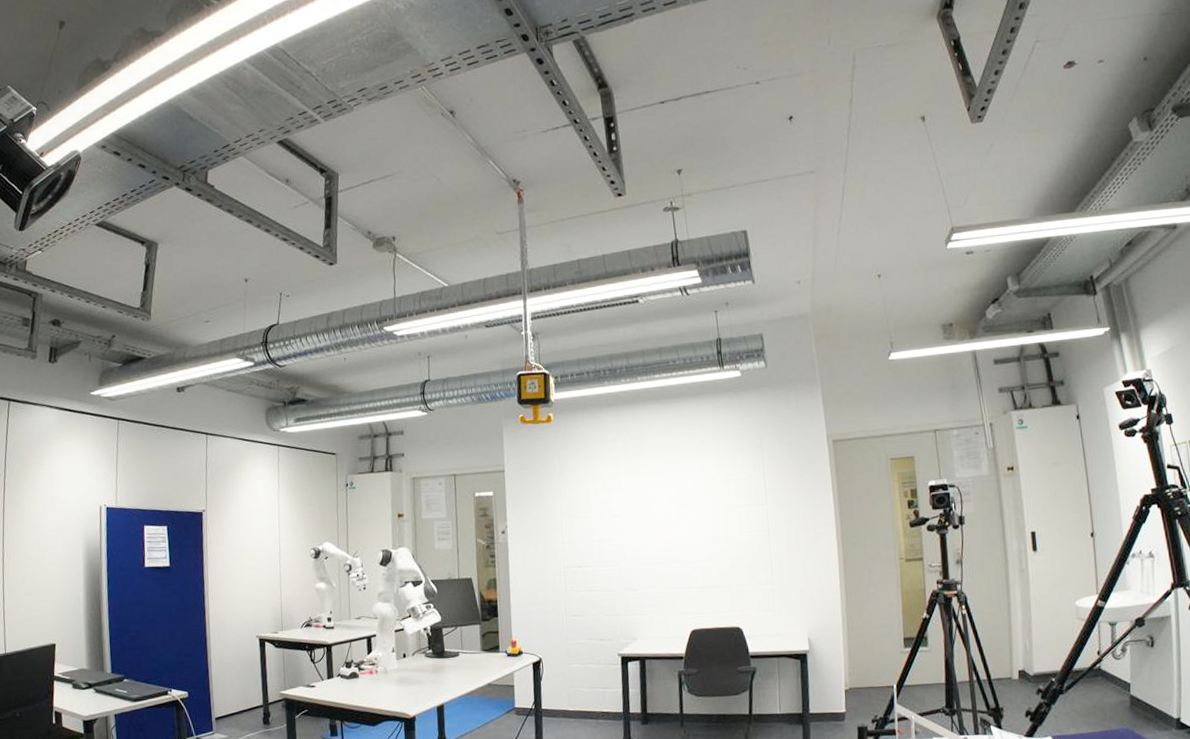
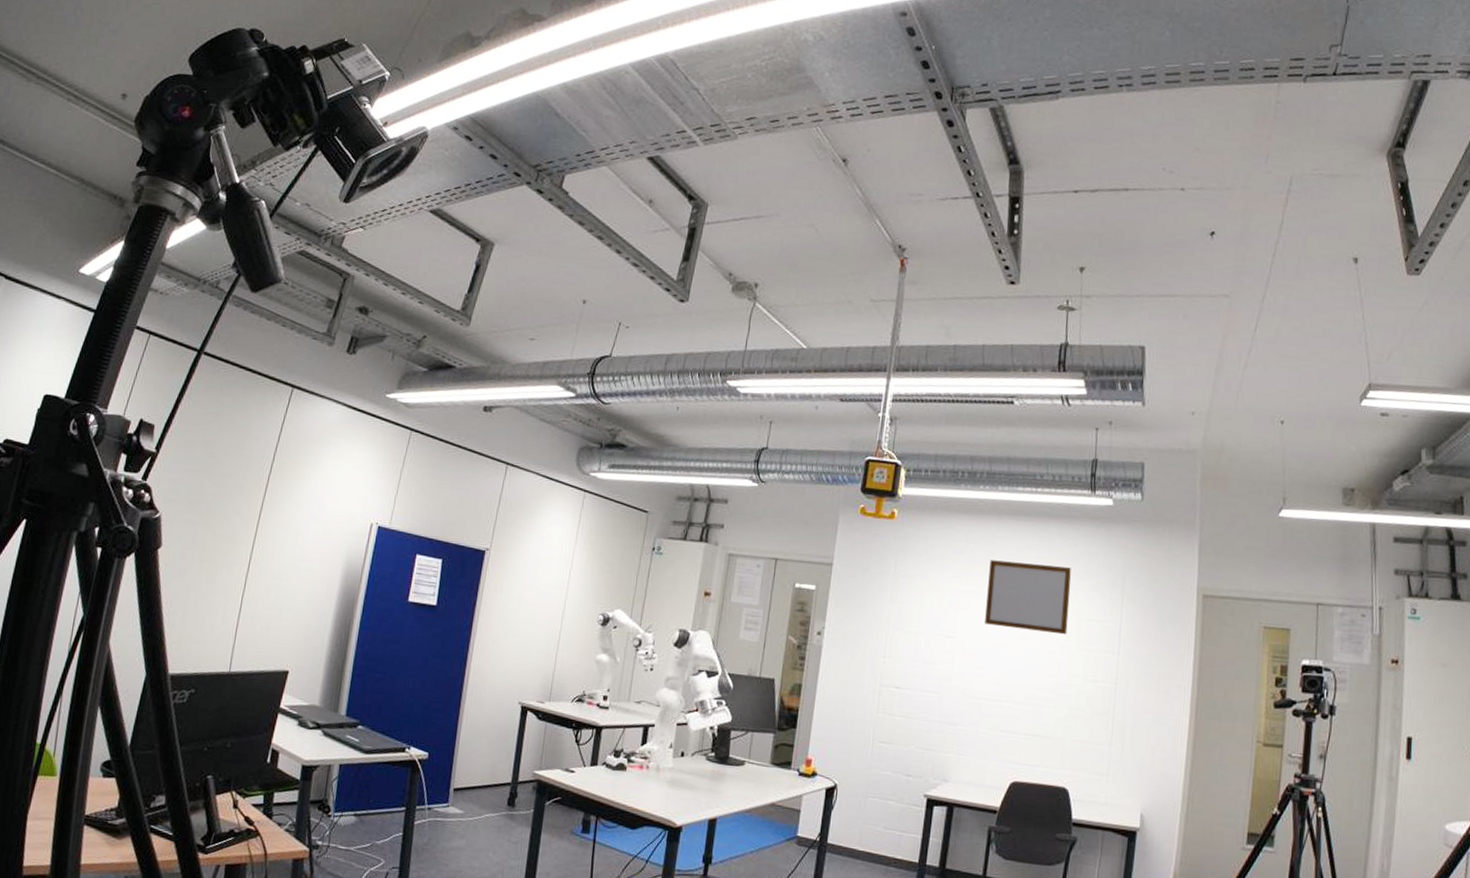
writing board: none [641,437,719,499] -> present [985,560,1072,635]

